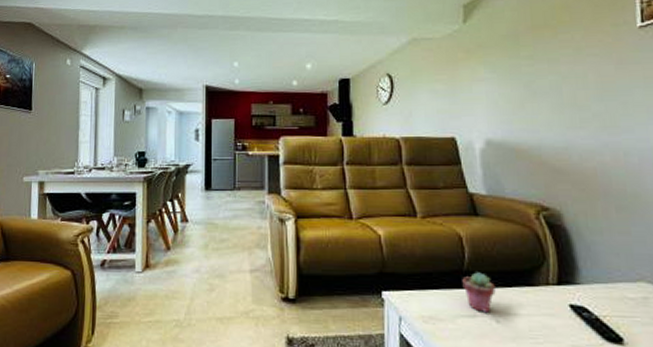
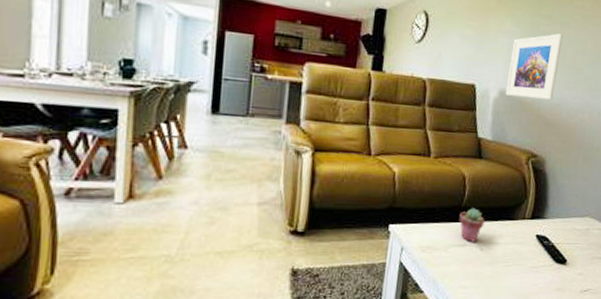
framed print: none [491,70,556,144] -> present [505,33,563,100]

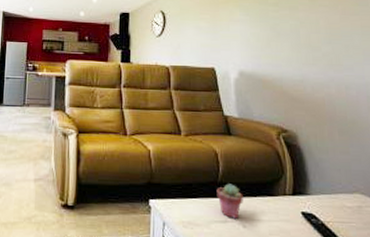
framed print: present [505,33,563,100] -> none [245,16,294,77]

